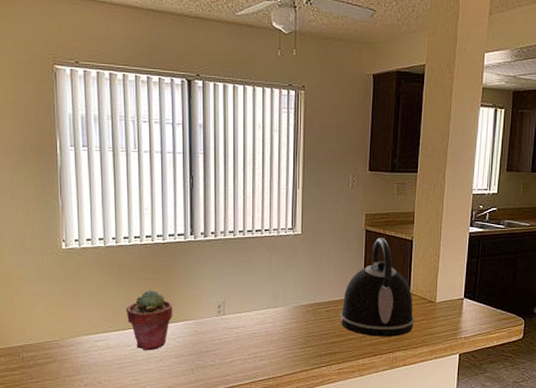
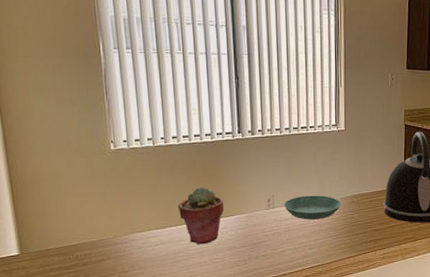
saucer: none [235,302,296,329] -> present [284,195,342,220]

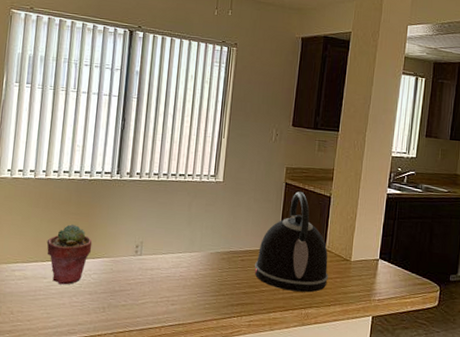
saucer: present [284,195,342,220] -> none [151,245,211,274]

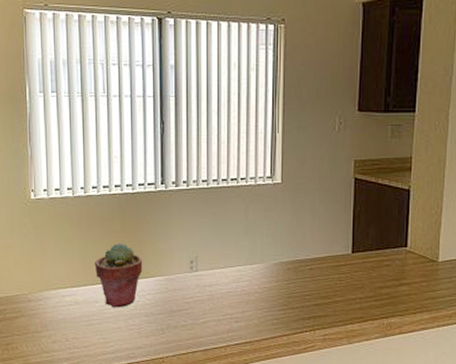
kettle: present [254,191,329,293] -> none [326,187,413,300]

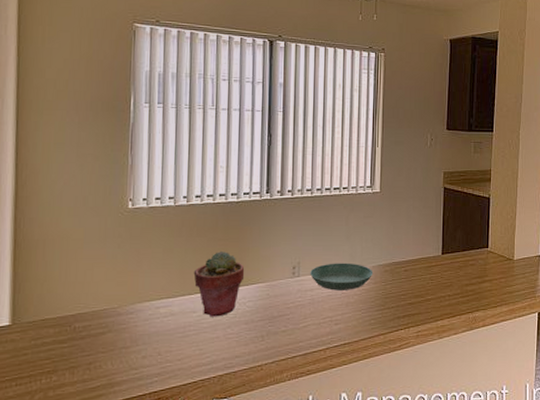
saucer: none [208,258,275,288] -> present [310,262,374,291]

